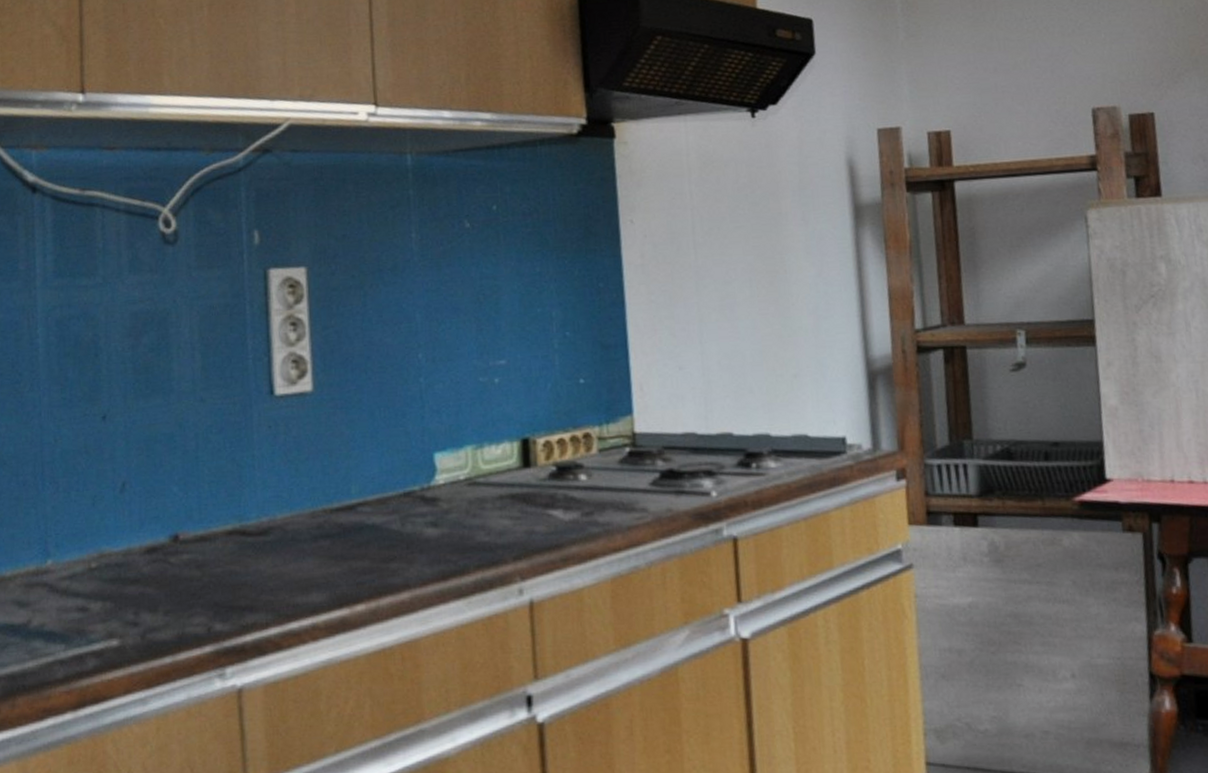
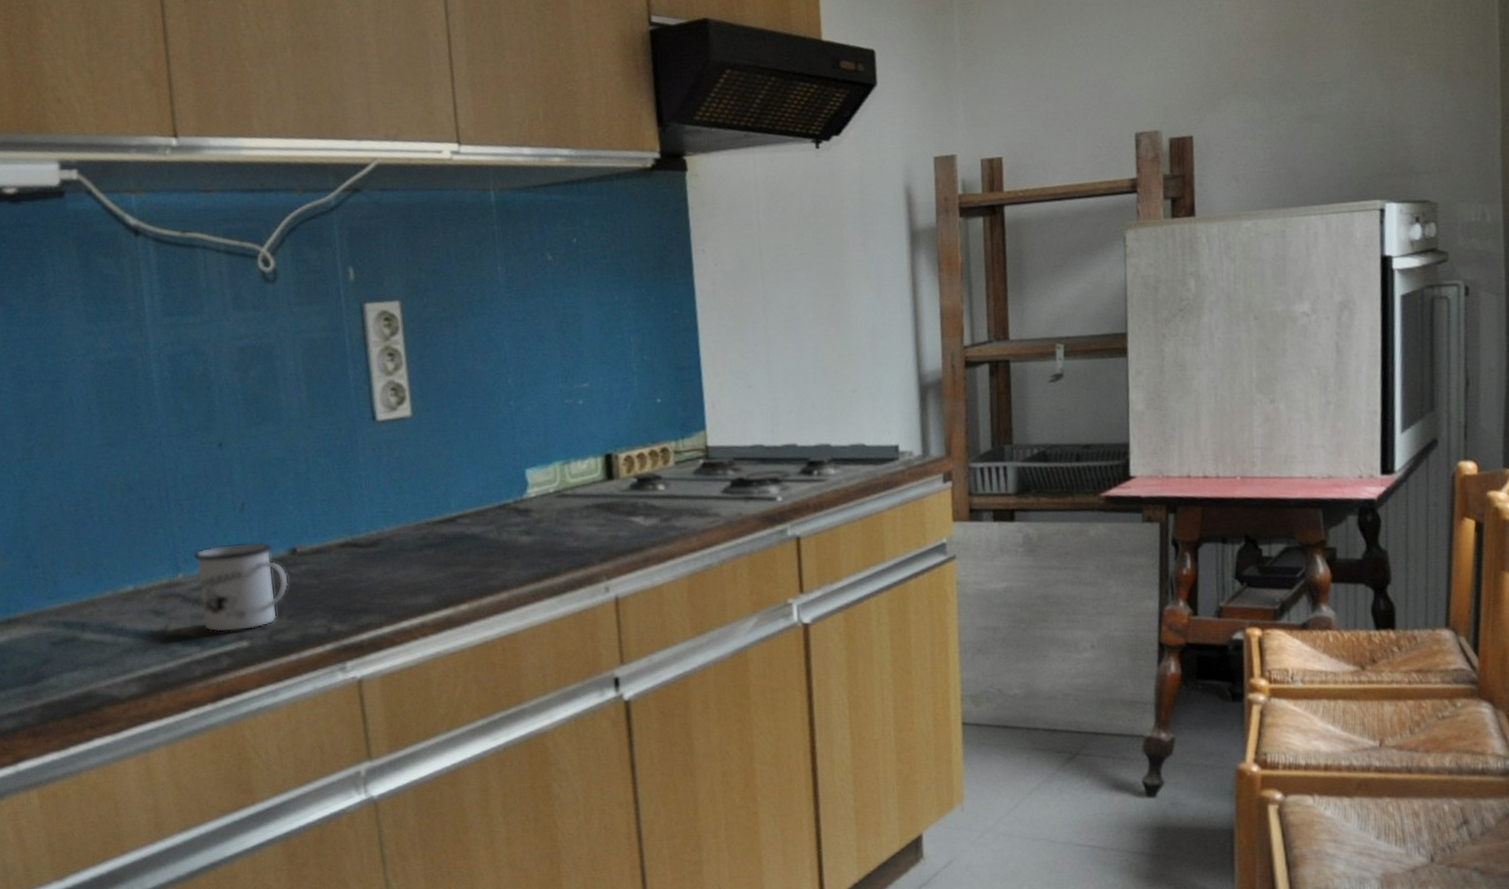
mug: none [65,526,168,629] -> present [193,541,289,633]

